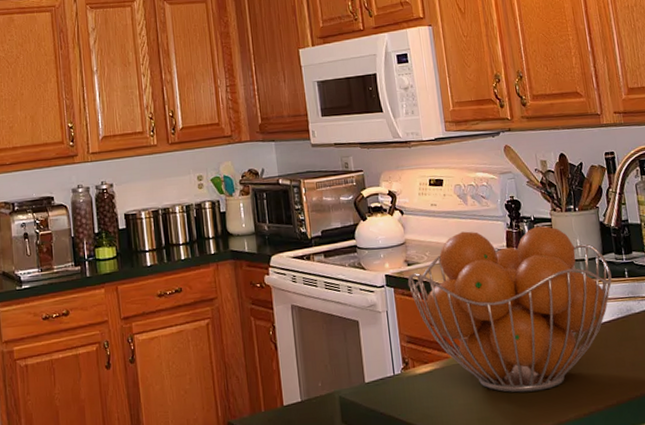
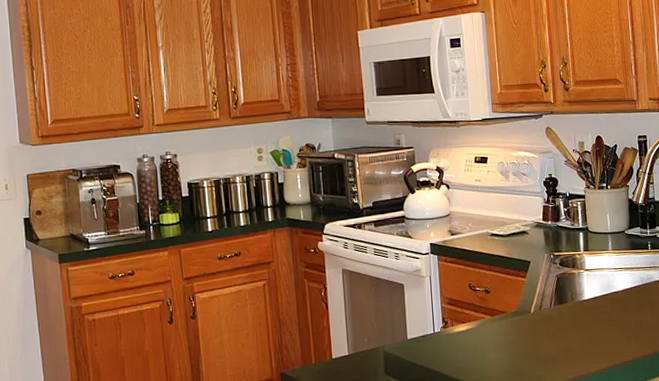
fruit basket: present [407,226,612,393] -> none [450,202,636,350]

